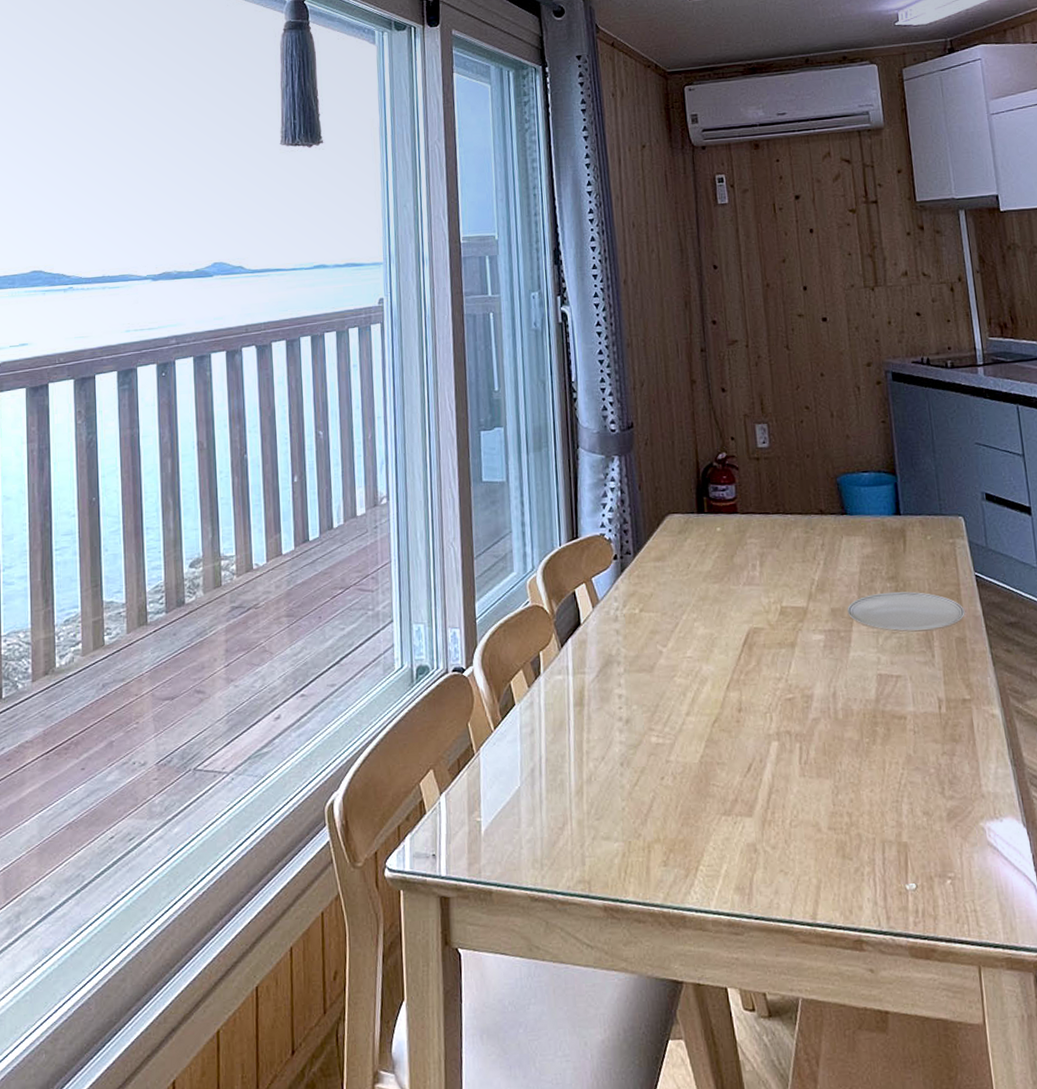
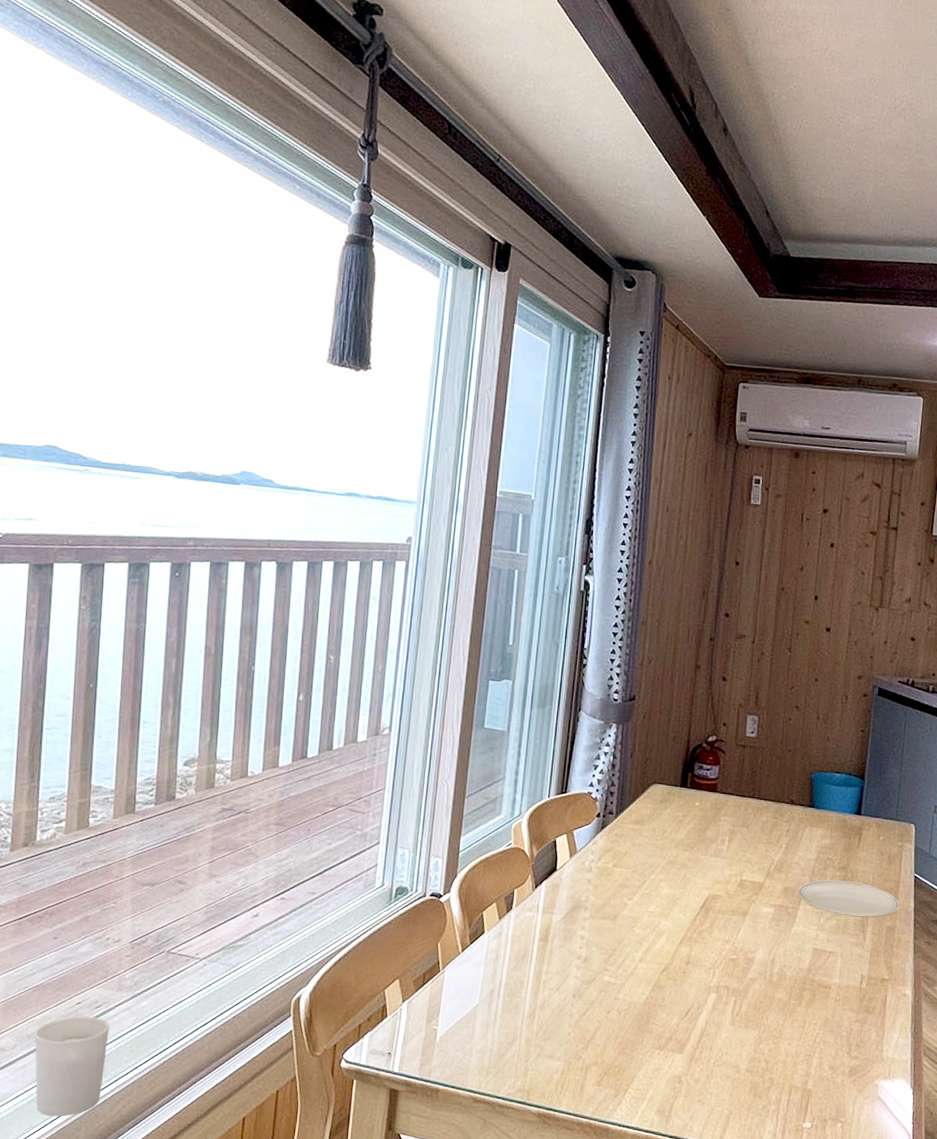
candle holder: none [71,850,145,969] -> present [34,1016,110,1117]

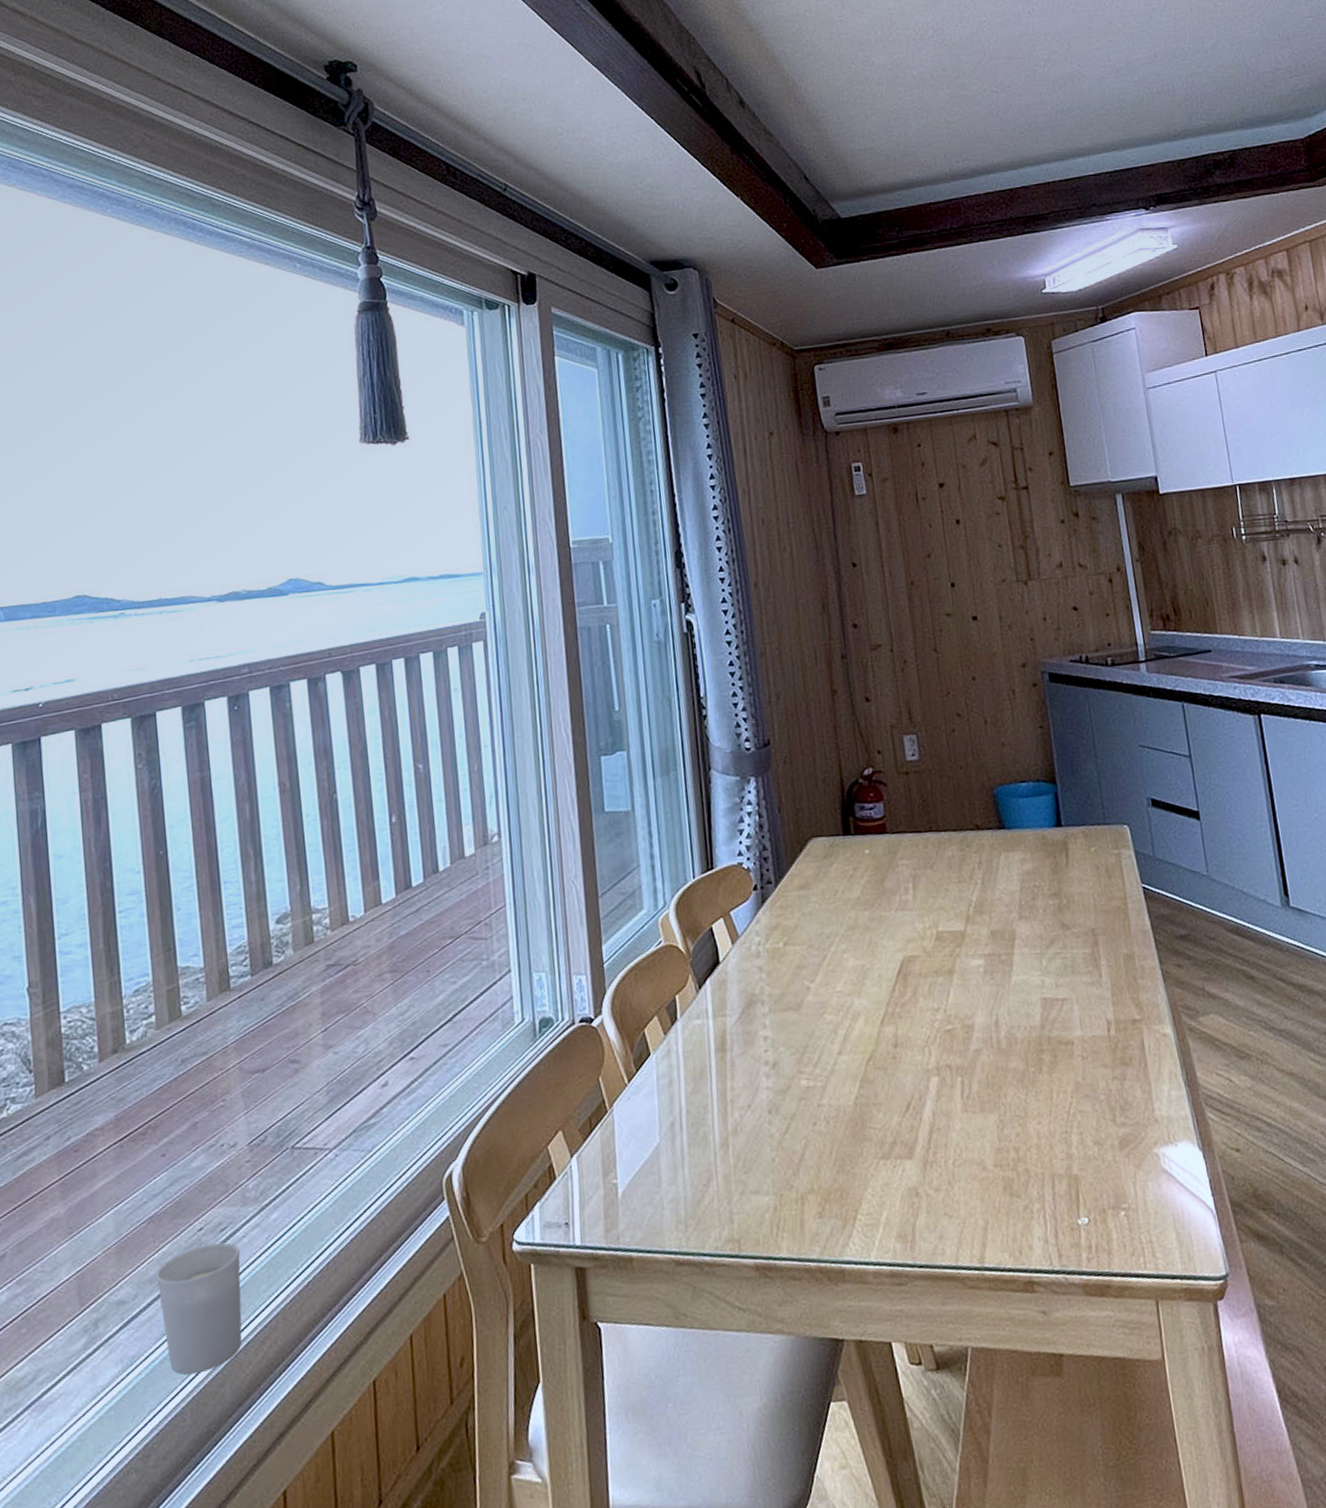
plate: present [798,879,900,918] -> none [1007,908,1133,953]

